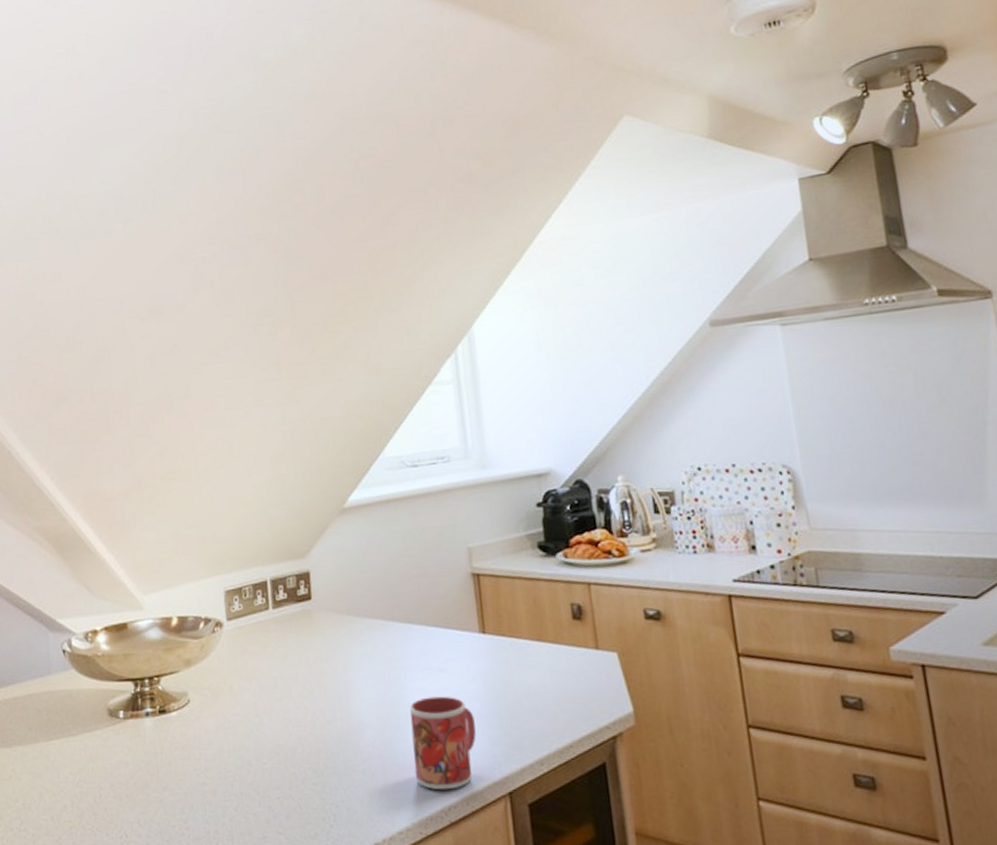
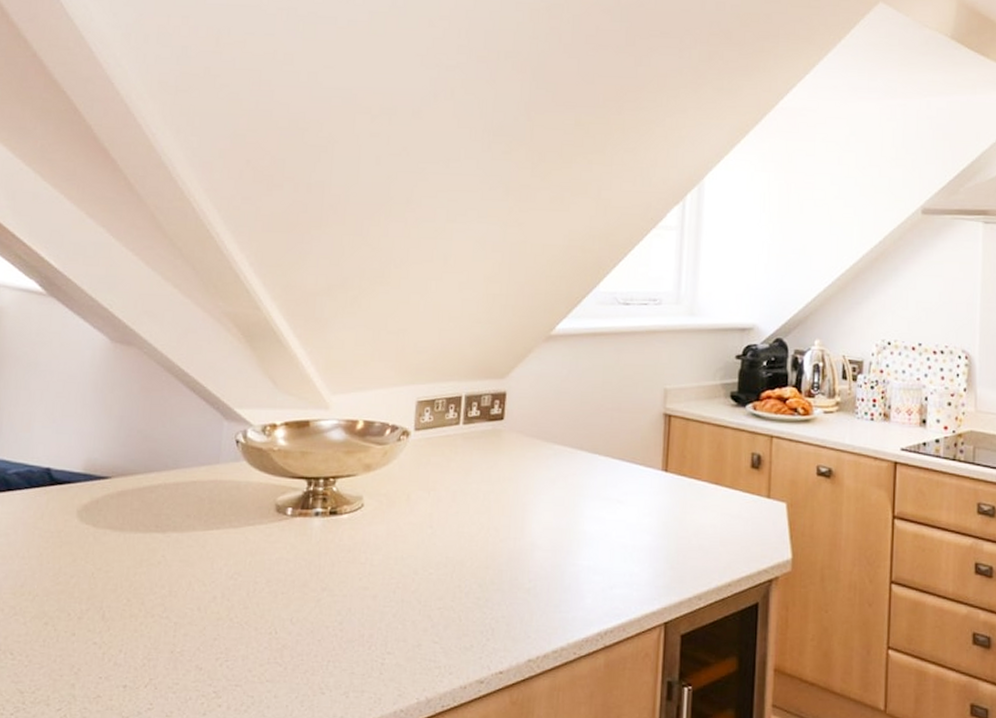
mug: present [410,696,476,790] -> none [578,526,644,615]

